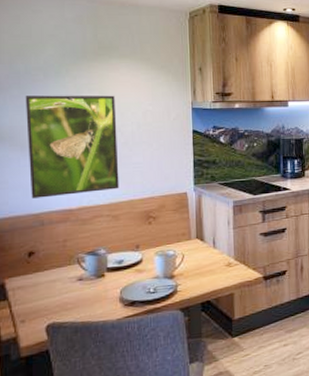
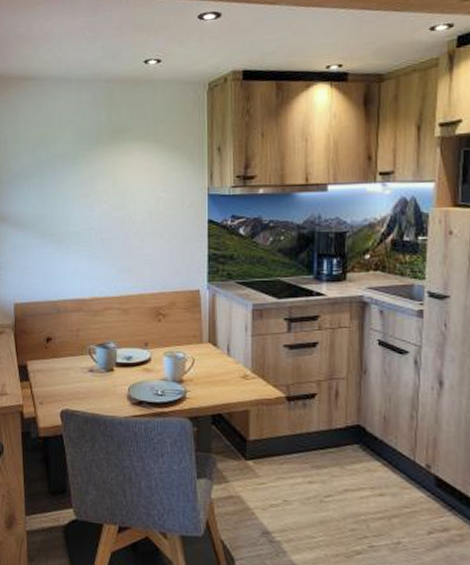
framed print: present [25,95,119,199] -> none [45,181,130,286]

